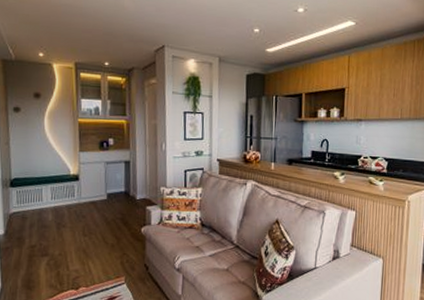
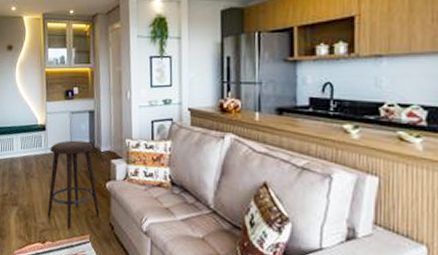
stool: none [81,189,135,273] -> present [47,140,100,229]

